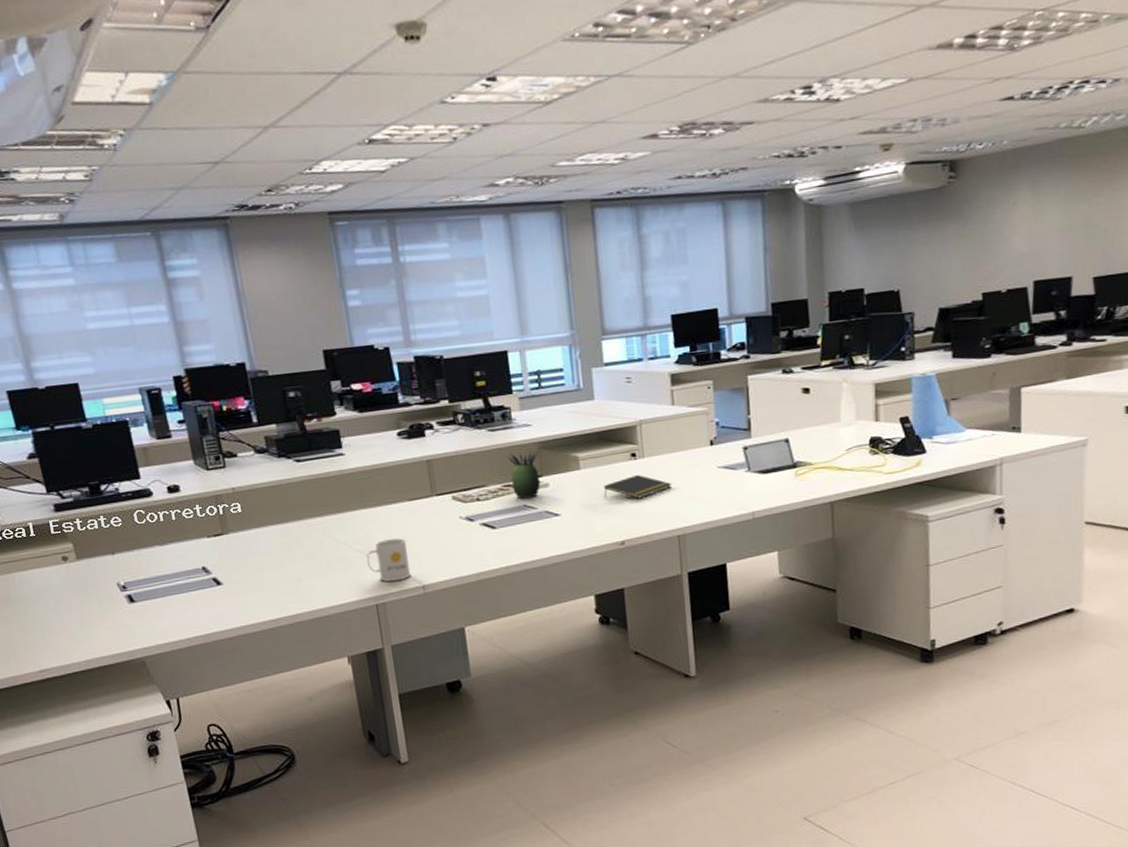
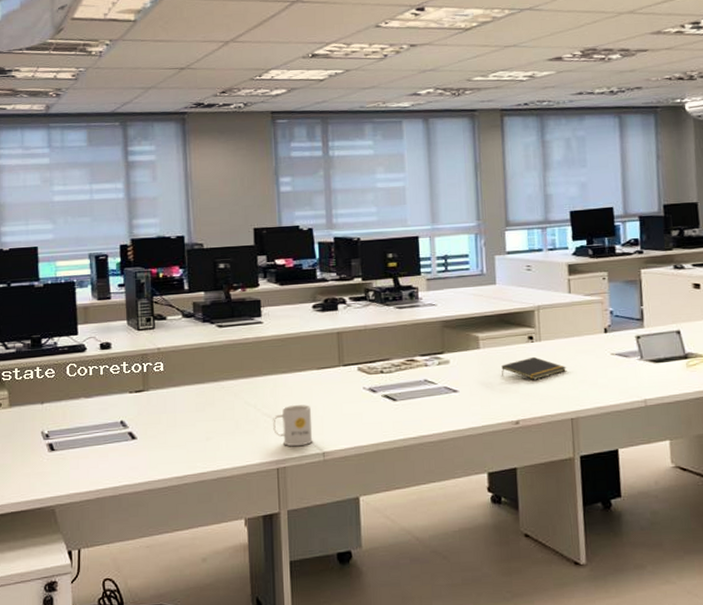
succulent plant: present [507,451,541,499] -> none [412,329,442,374]

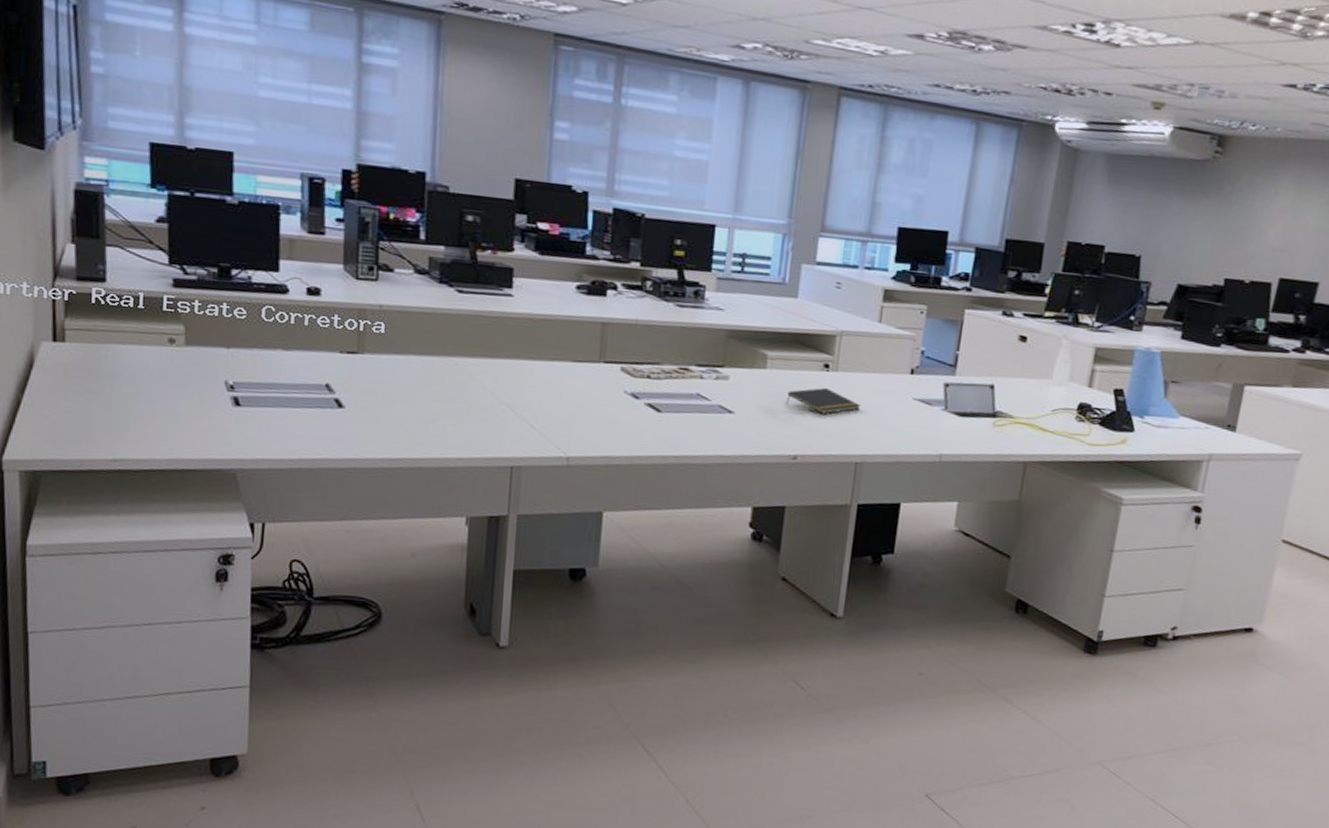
mug: present [273,405,313,447] -> none [511,398,560,446]

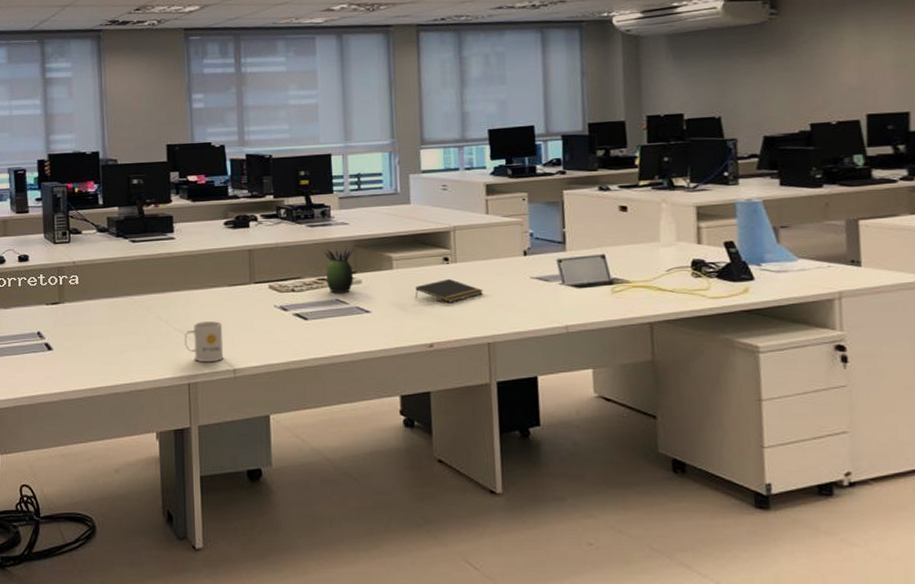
mug: none [511,398,560,446] -> present [184,321,224,363]
succulent plant: none [688,335,725,388] -> present [324,248,354,293]

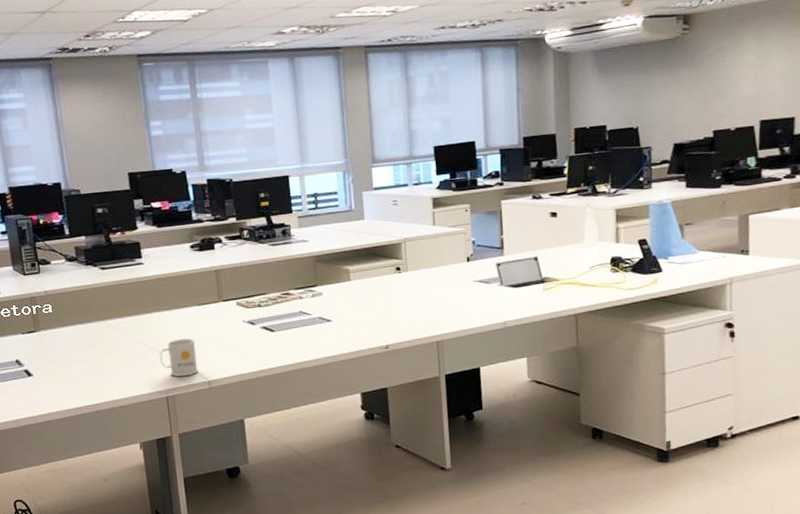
succulent plant: present [324,248,354,293] -> none [286,263,315,306]
notepad: present [415,278,484,303] -> none [371,286,432,308]

